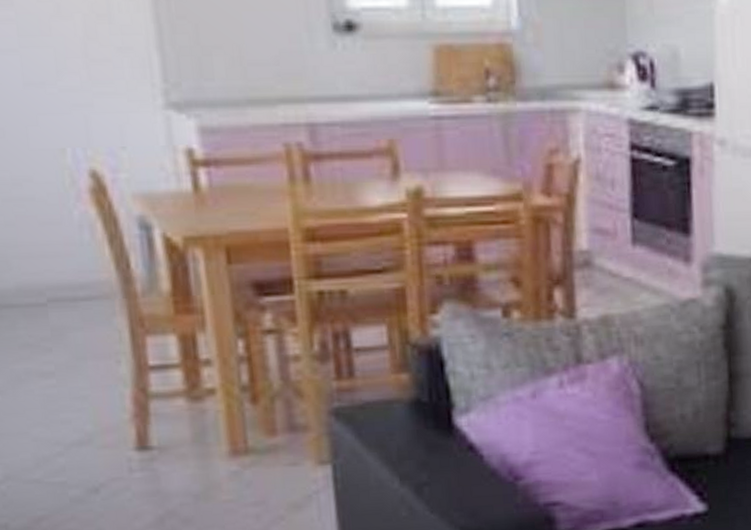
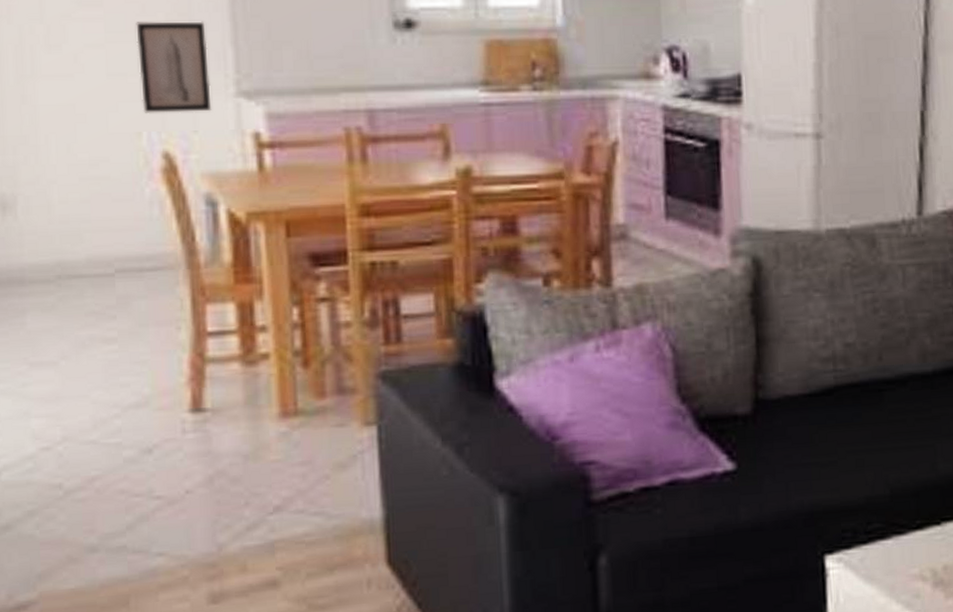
wall art: none [51,23,140,127] -> present [136,21,212,113]

